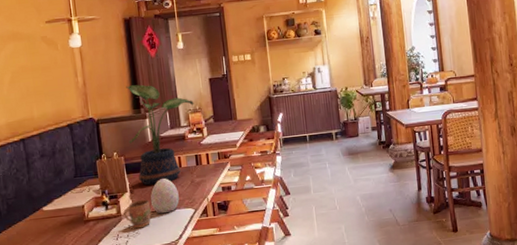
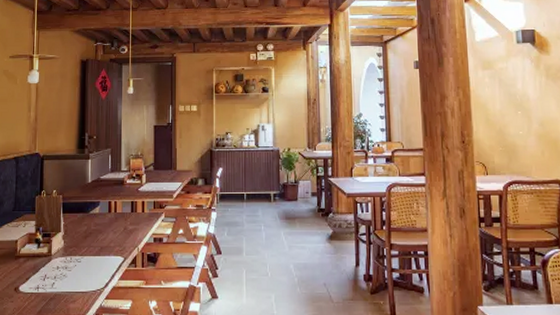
mug: present [123,199,151,229] -> none [54,241,81,271]
potted plant: present [126,84,194,185] -> none [69,125,137,227]
decorative egg: present [150,178,179,214] -> none [81,222,110,259]

